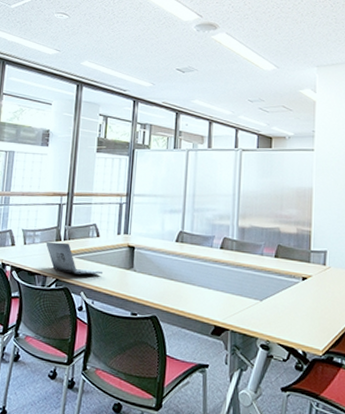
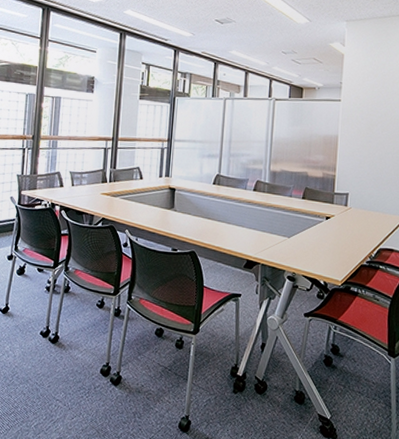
laptop: present [46,241,102,275] -> none [92,183,145,214]

